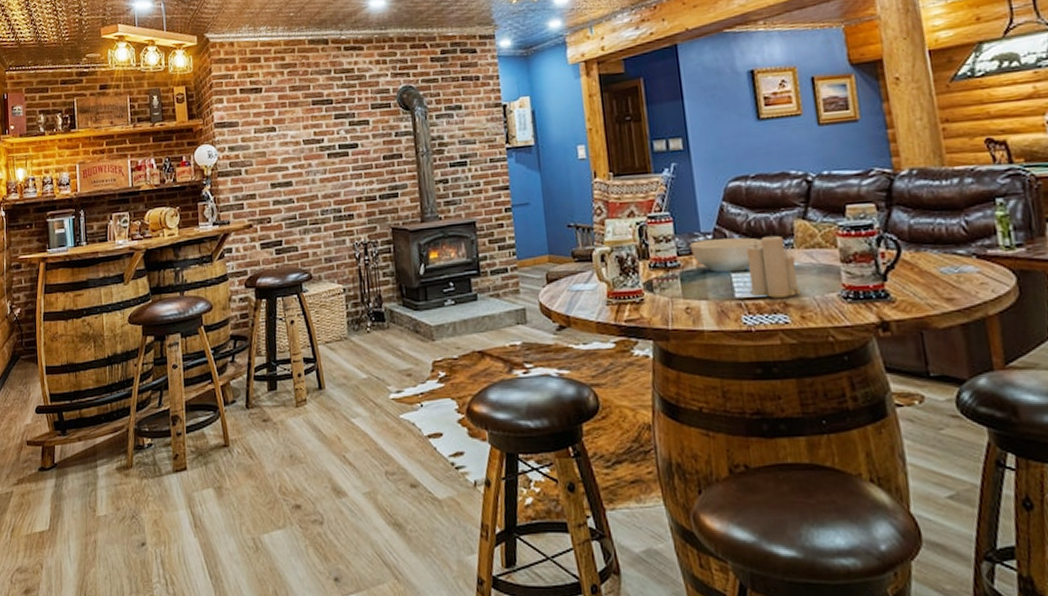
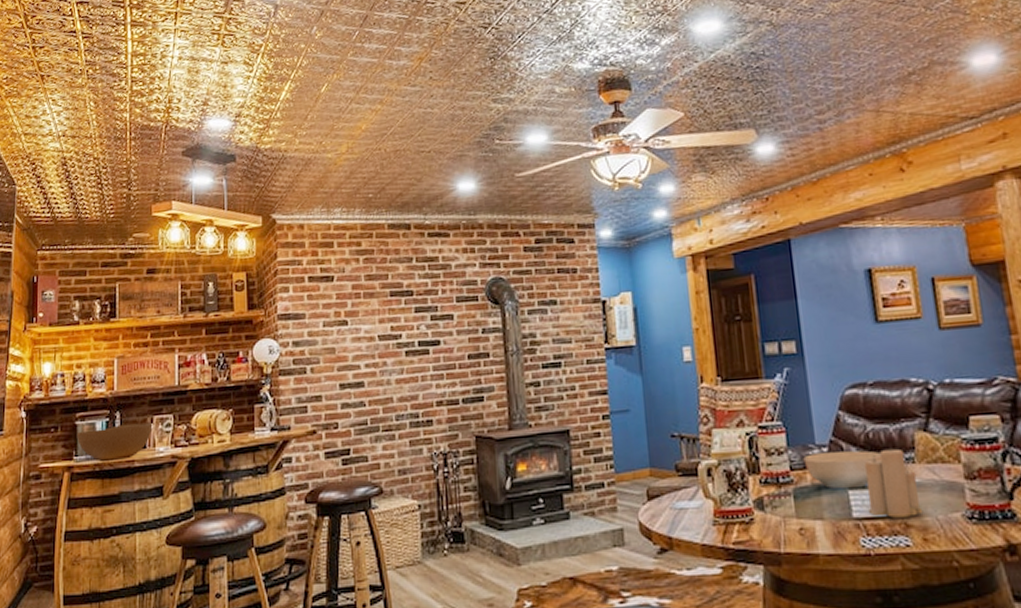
bowl: none [48,219,112,254] -> present [76,422,153,462]

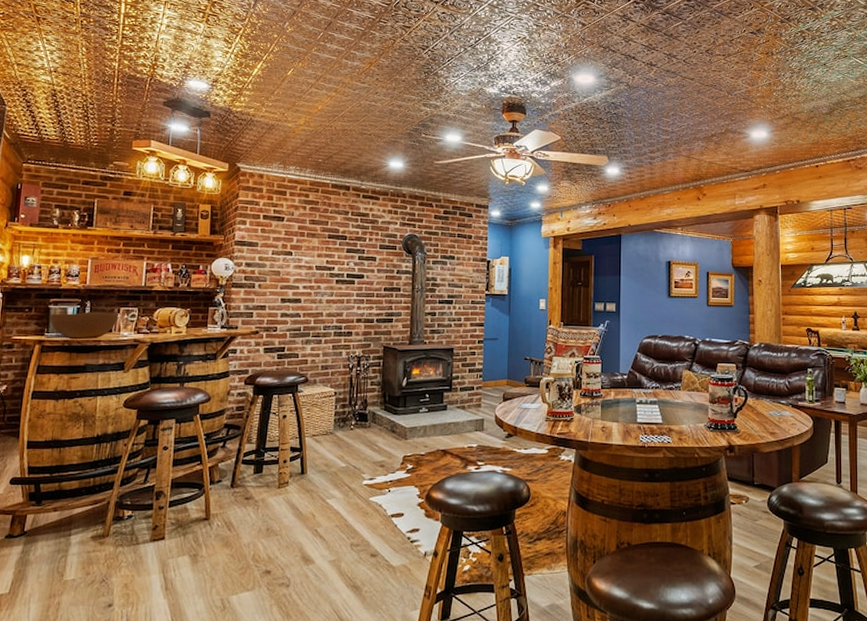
bowl: present [803,450,883,490] -> none [610,379,661,404]
candle: present [865,447,924,518] -> none [648,379,681,424]

